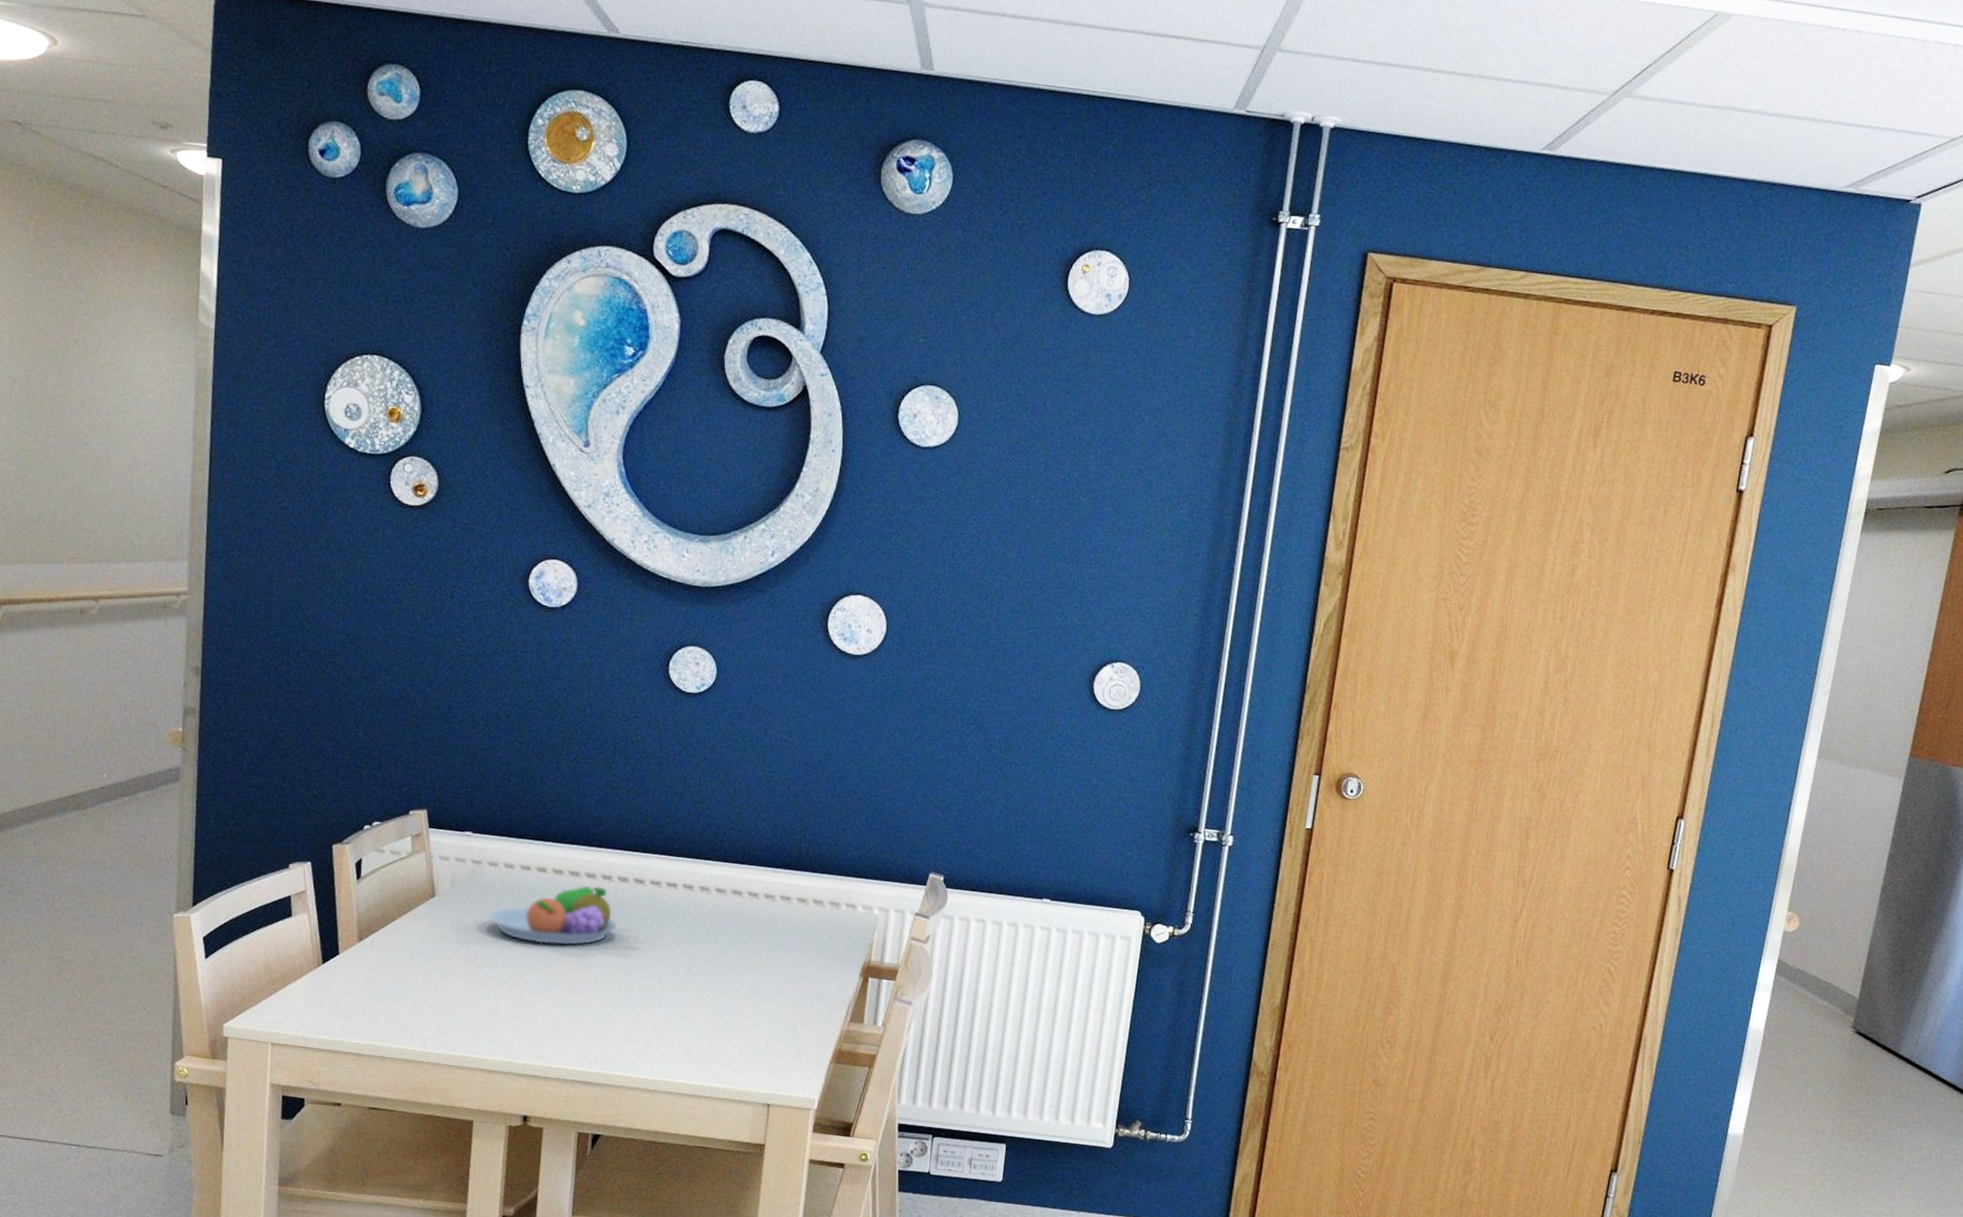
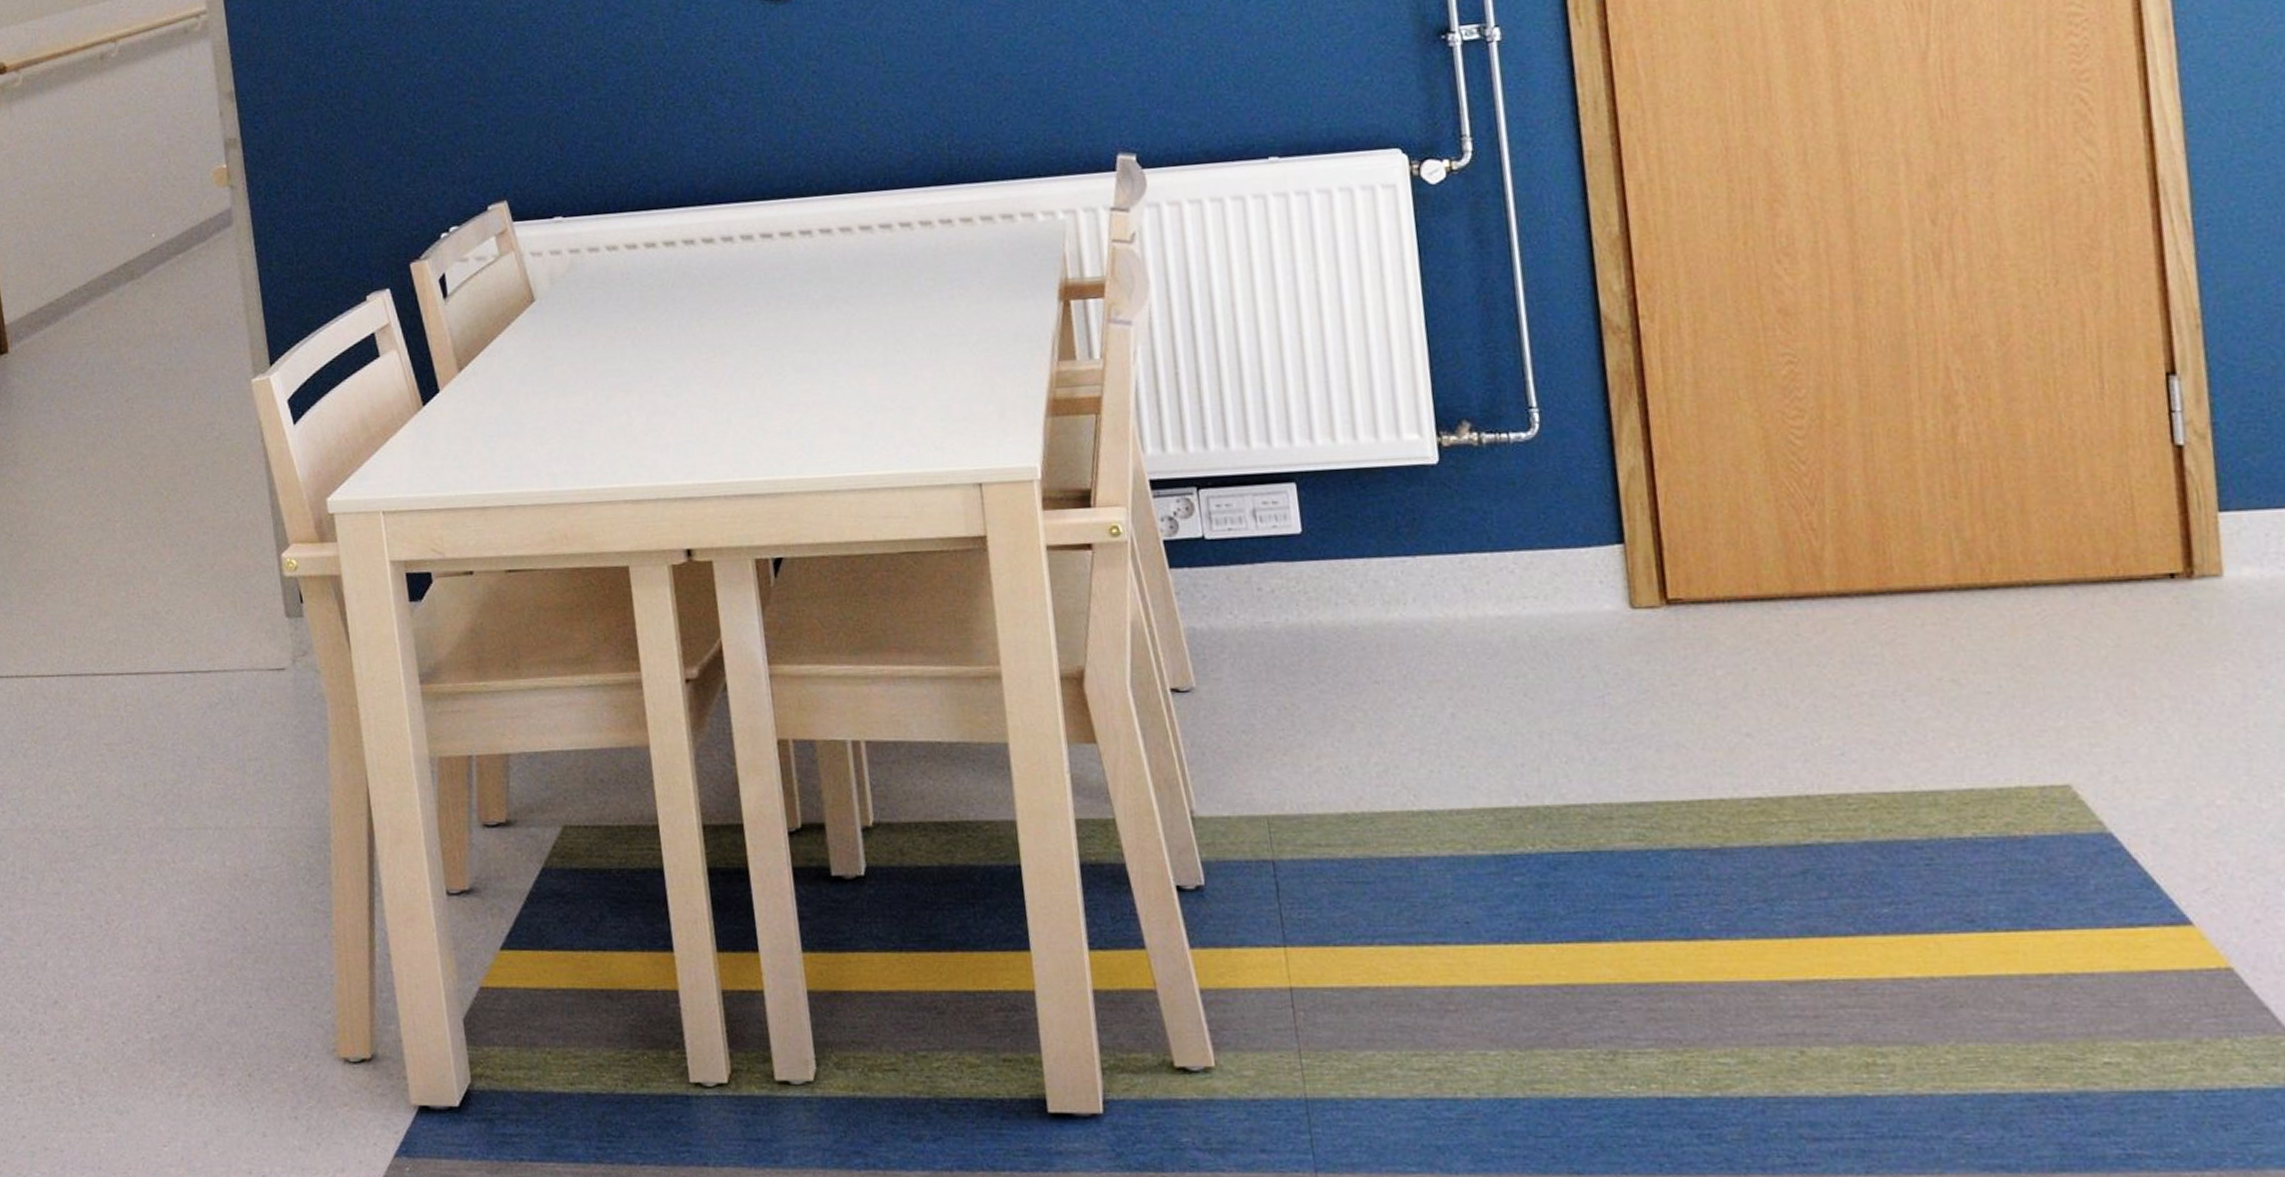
fruit bowl: present [488,885,617,946] -> none [599,251,751,335]

